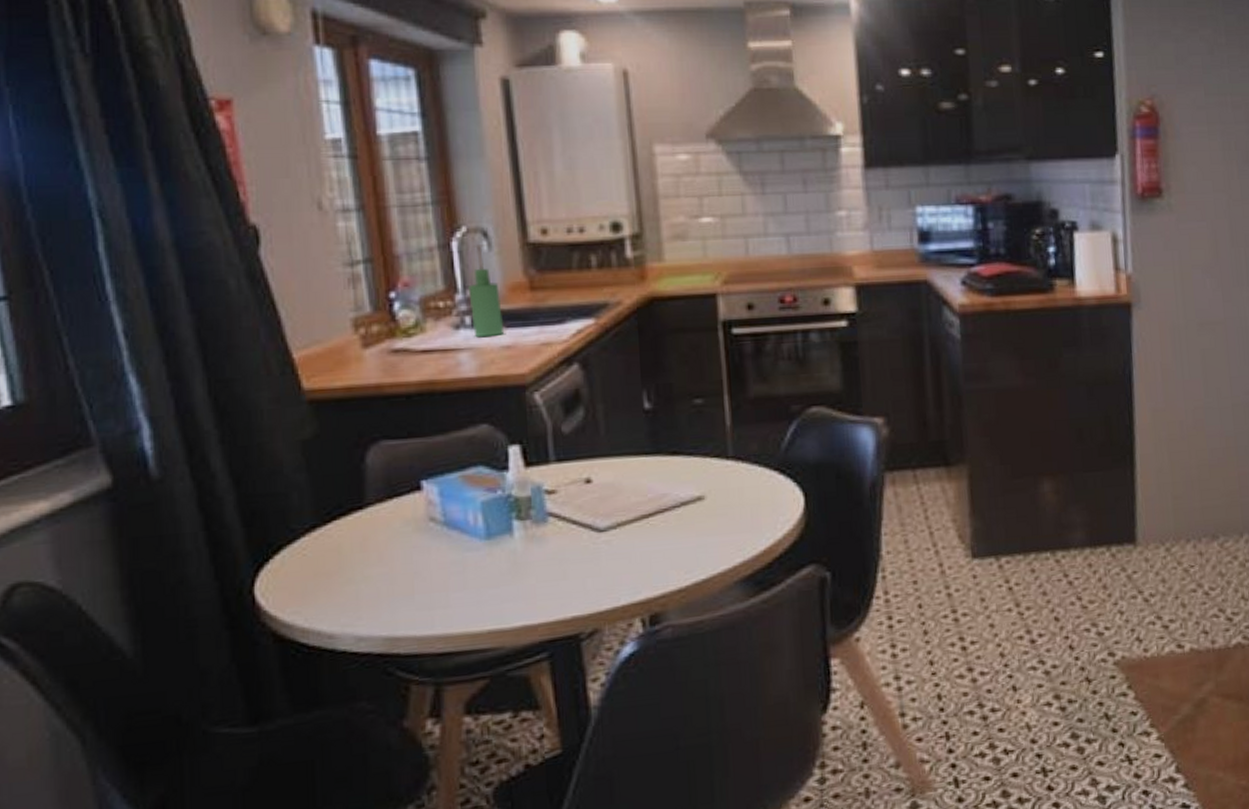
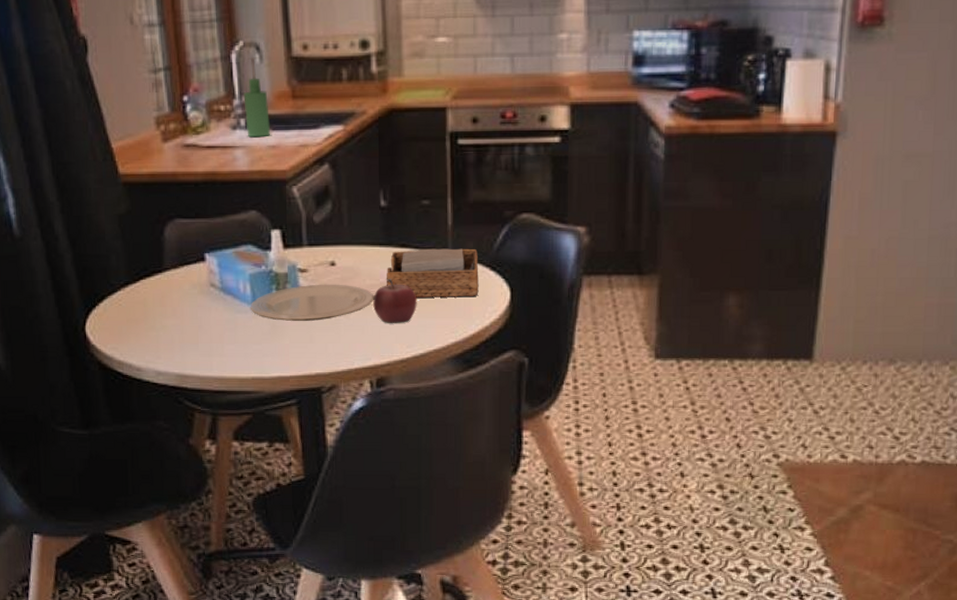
plate: none [482,504,642,556] -> present [250,284,374,321]
fruit: none [640,492,695,547] -> present [373,278,417,323]
napkin holder: none [655,451,767,514] -> present [386,248,479,299]

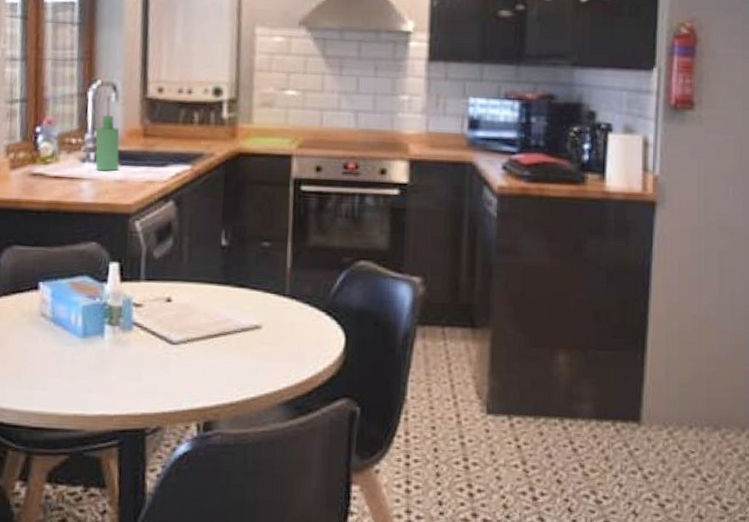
plate: present [250,284,374,321] -> none [79,319,208,358]
fruit: present [373,278,417,323] -> none [206,317,251,364]
napkin holder: present [386,248,479,299] -> none [221,290,316,342]

